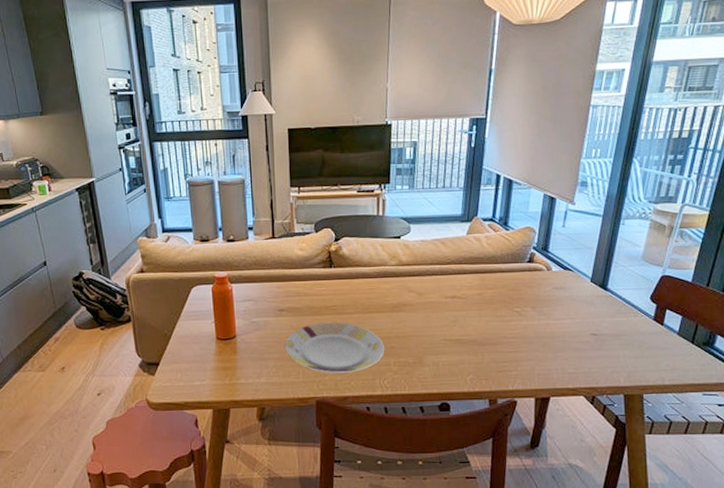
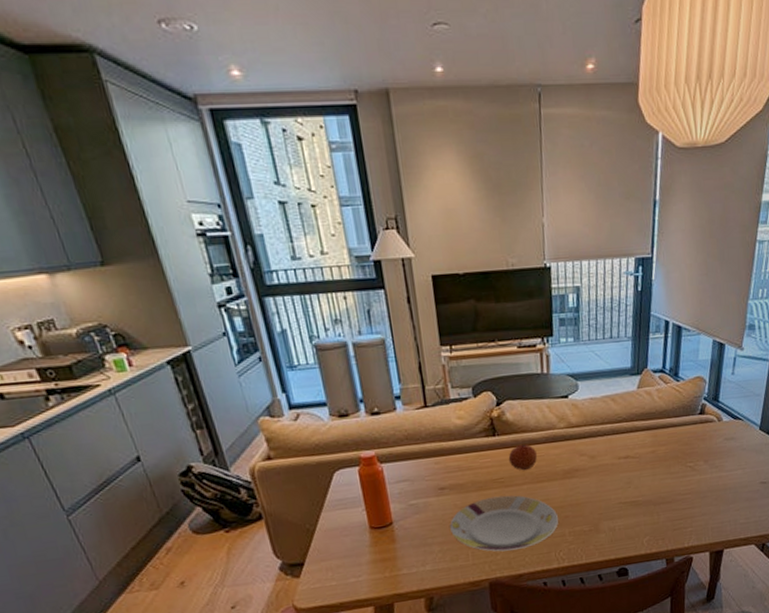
fruit: none [342,276,369,301] -> present [508,444,538,471]

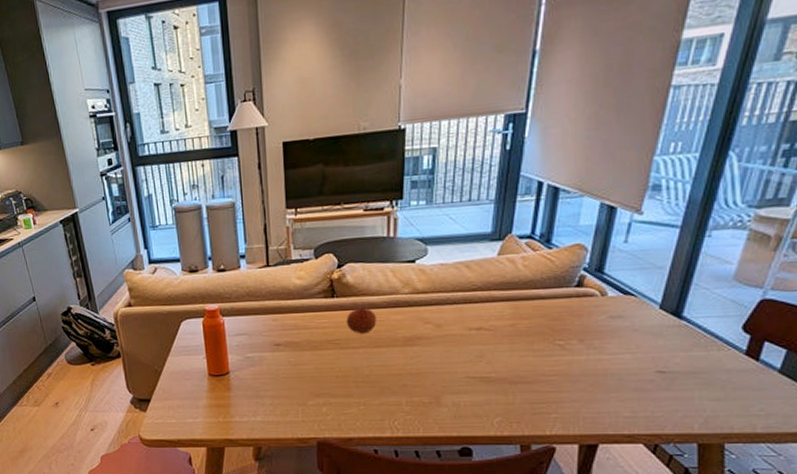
plate: present [450,495,559,552] -> none [282,357,396,413]

